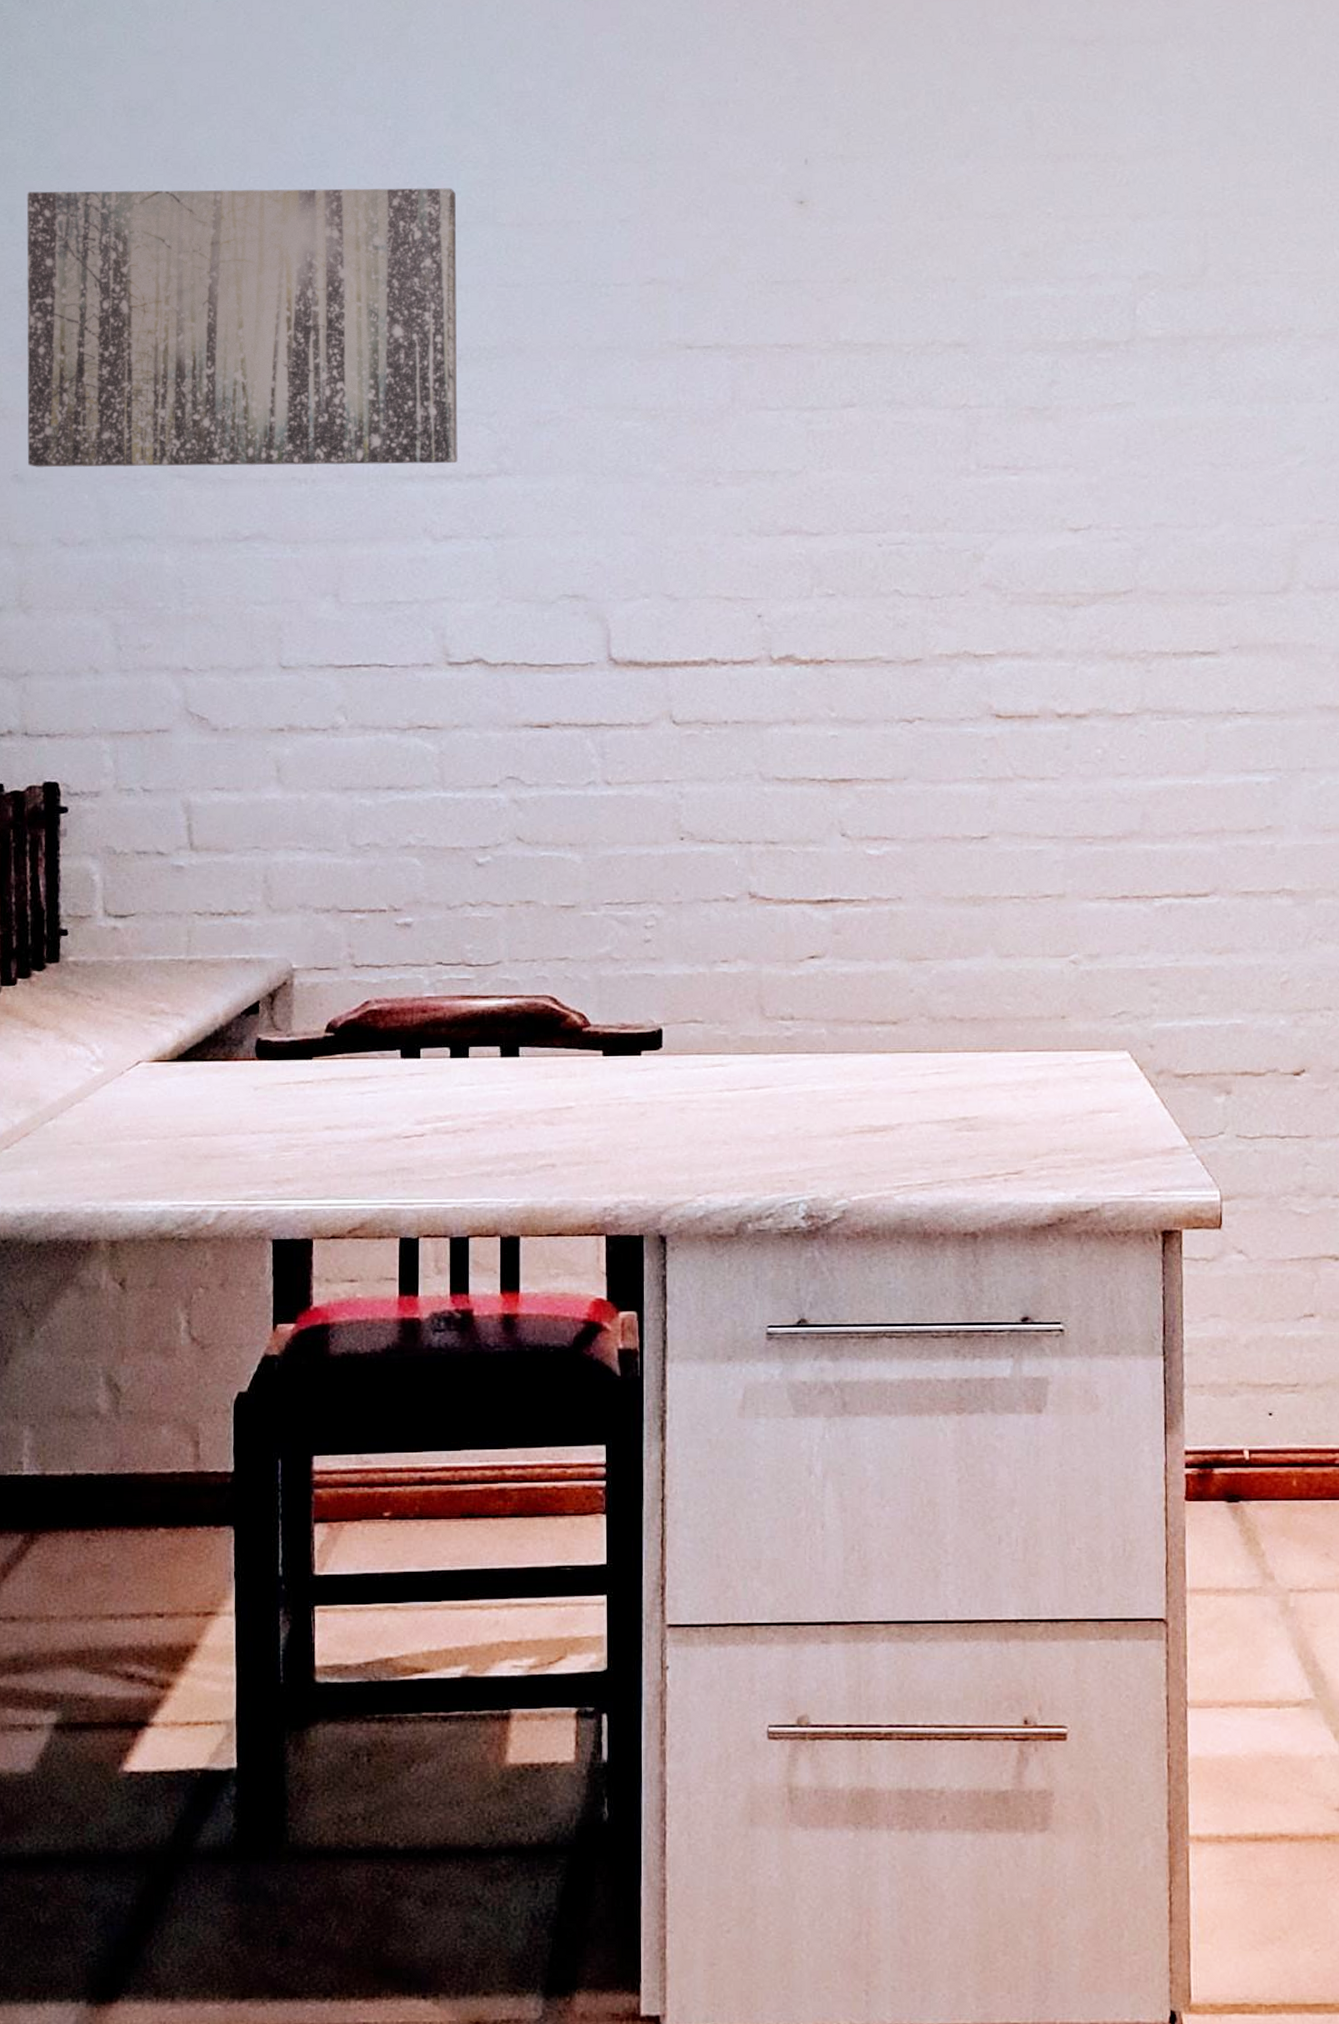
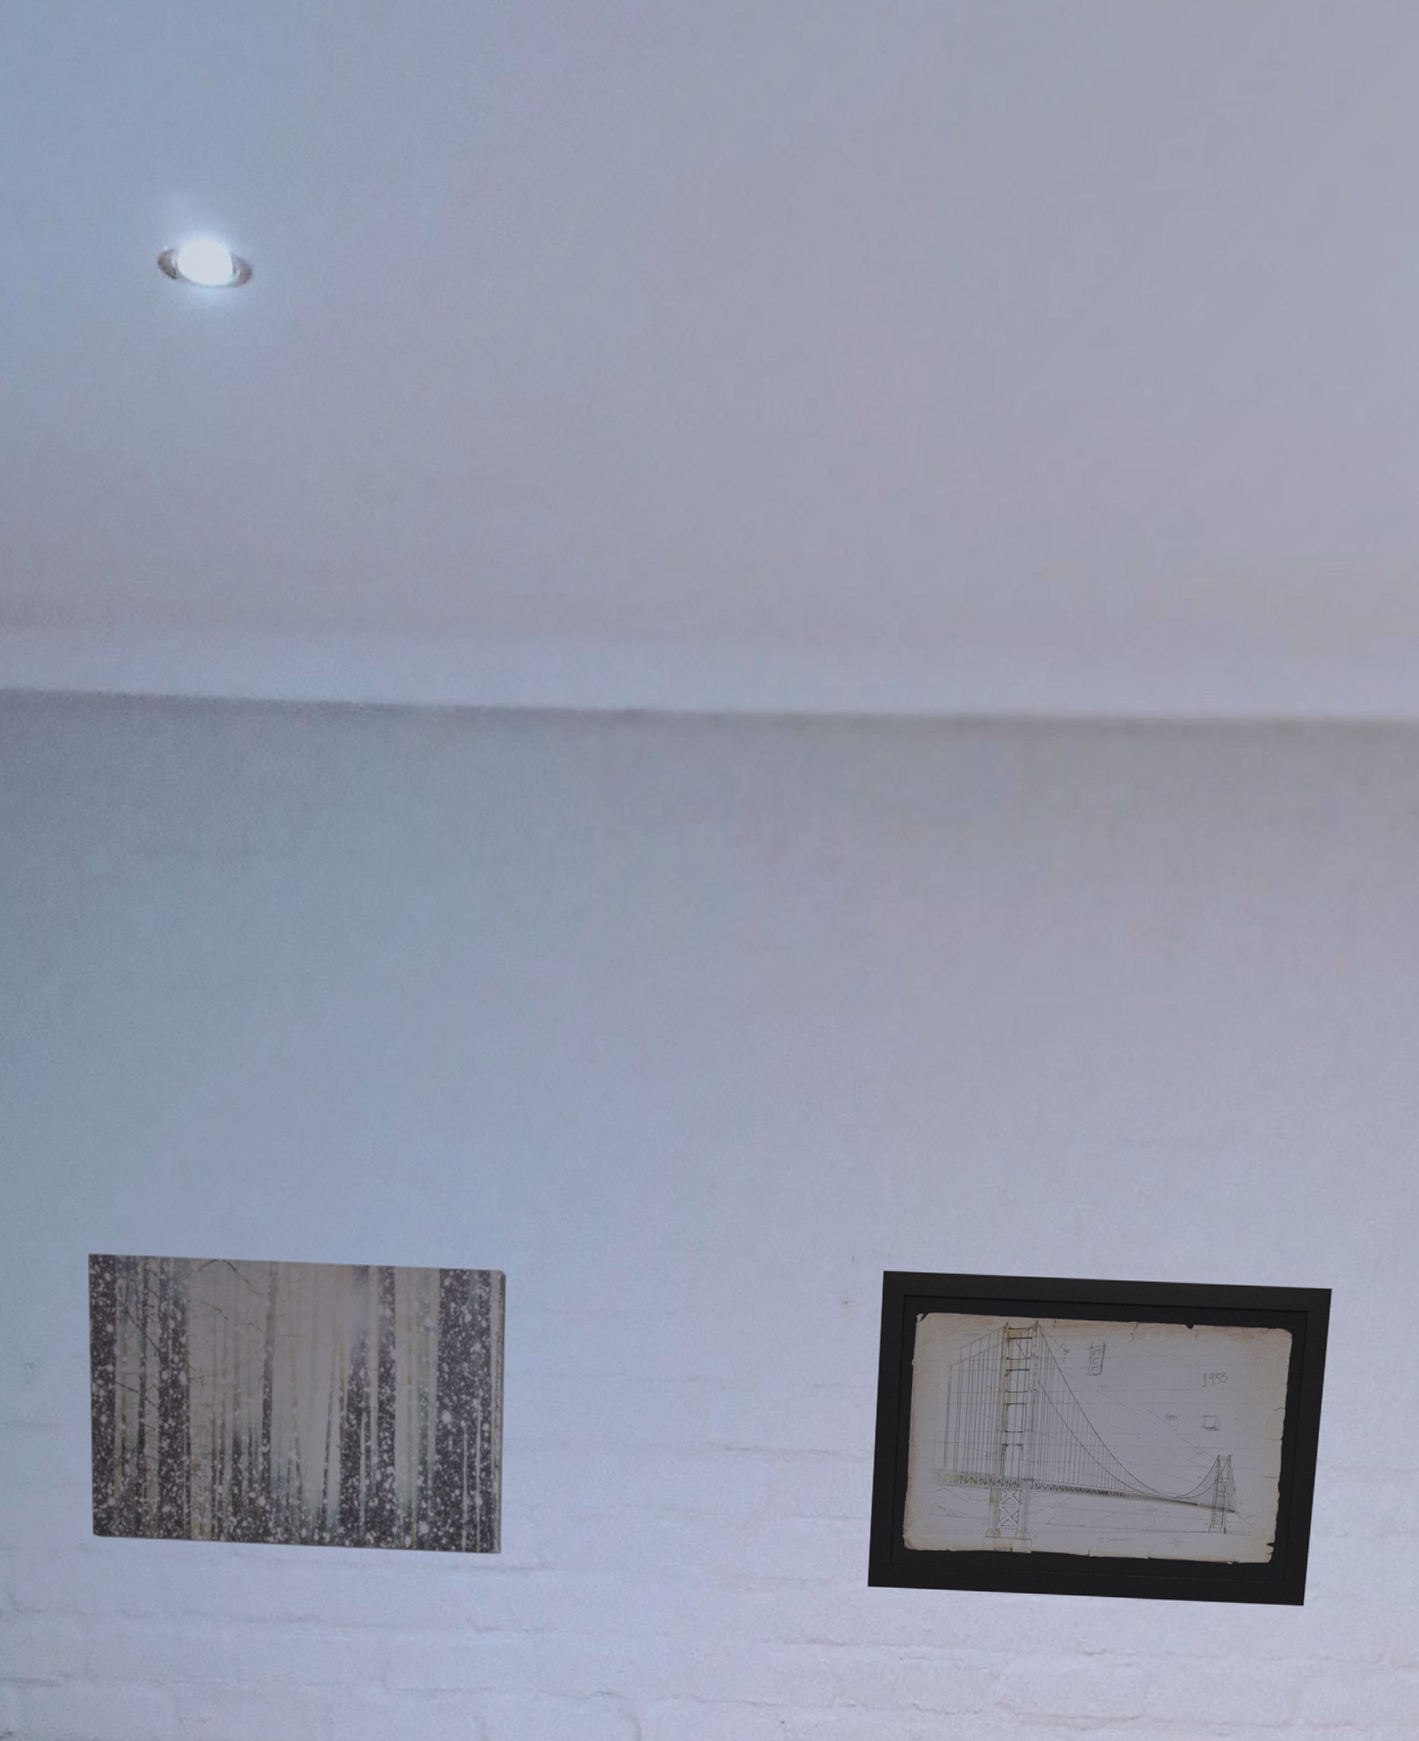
wall art: none [836,165,1292,477] -> present [867,1270,1332,1606]

